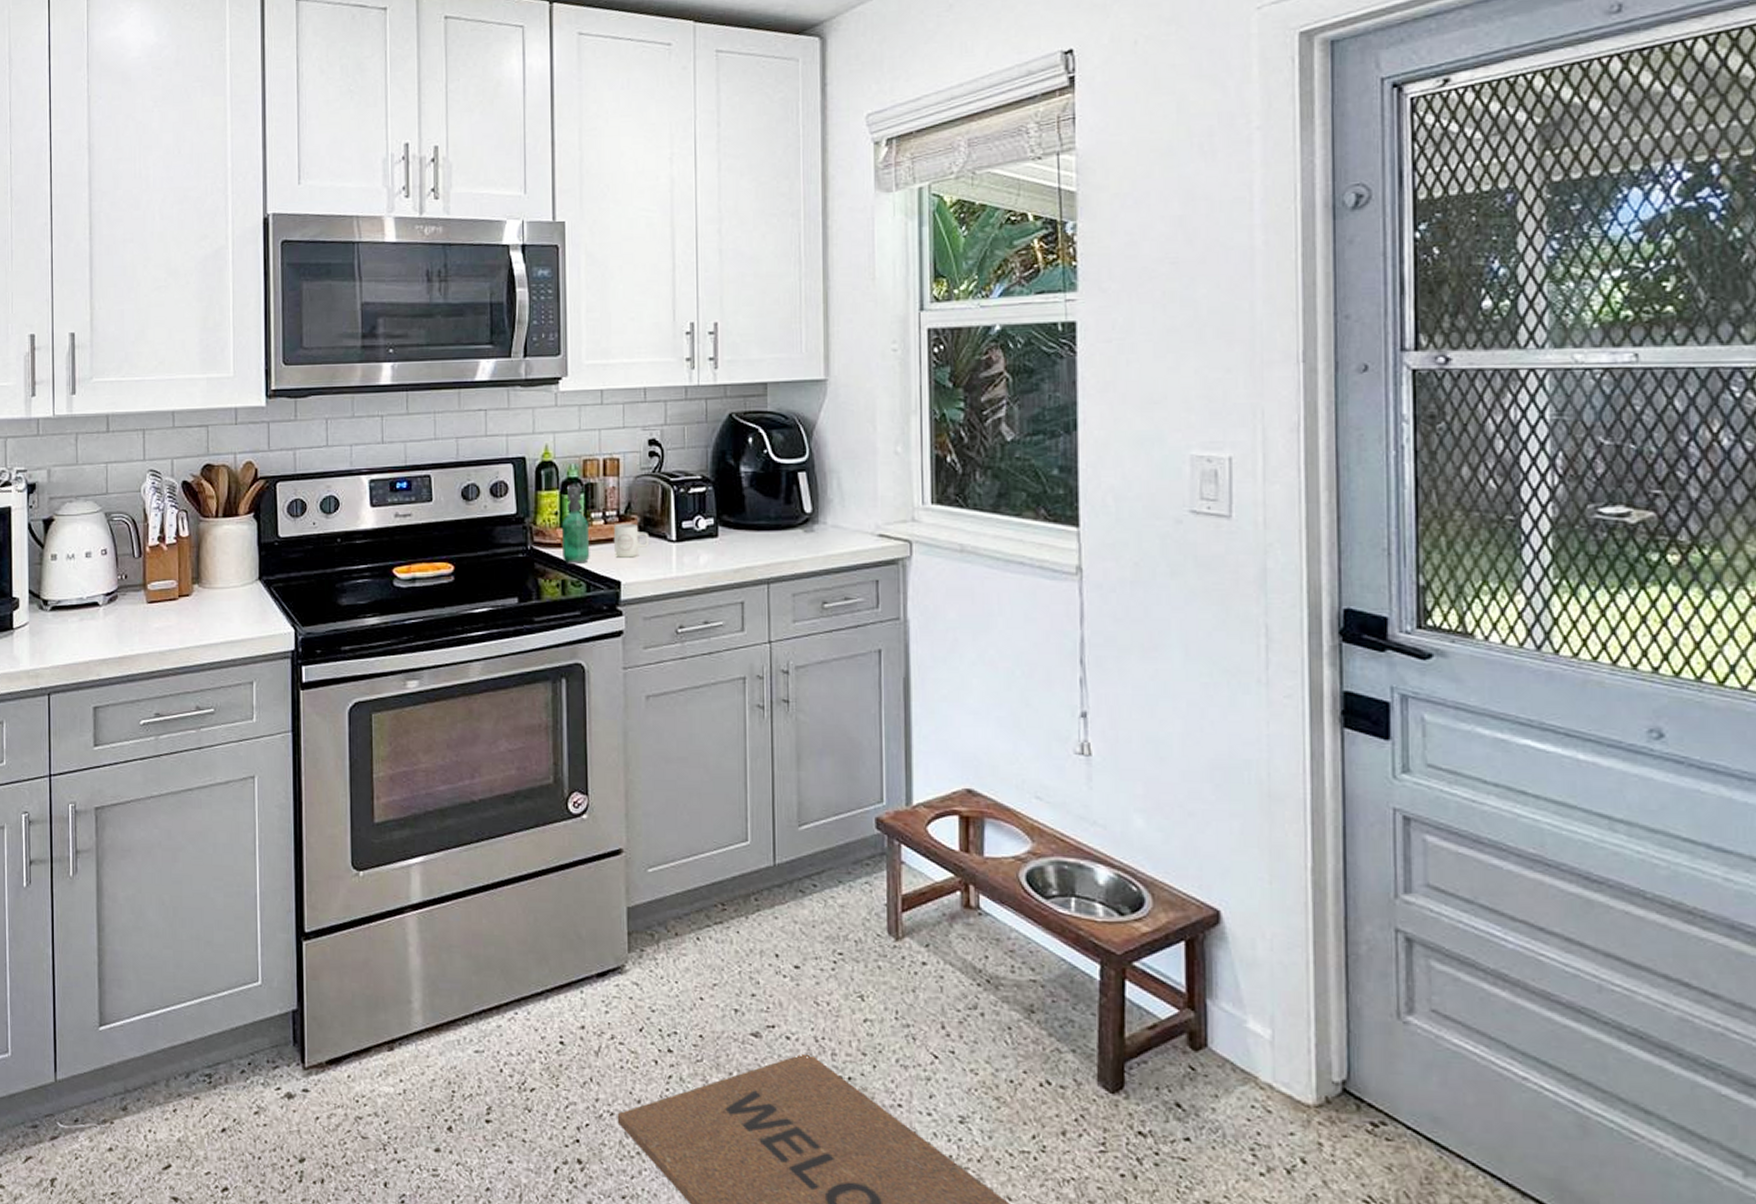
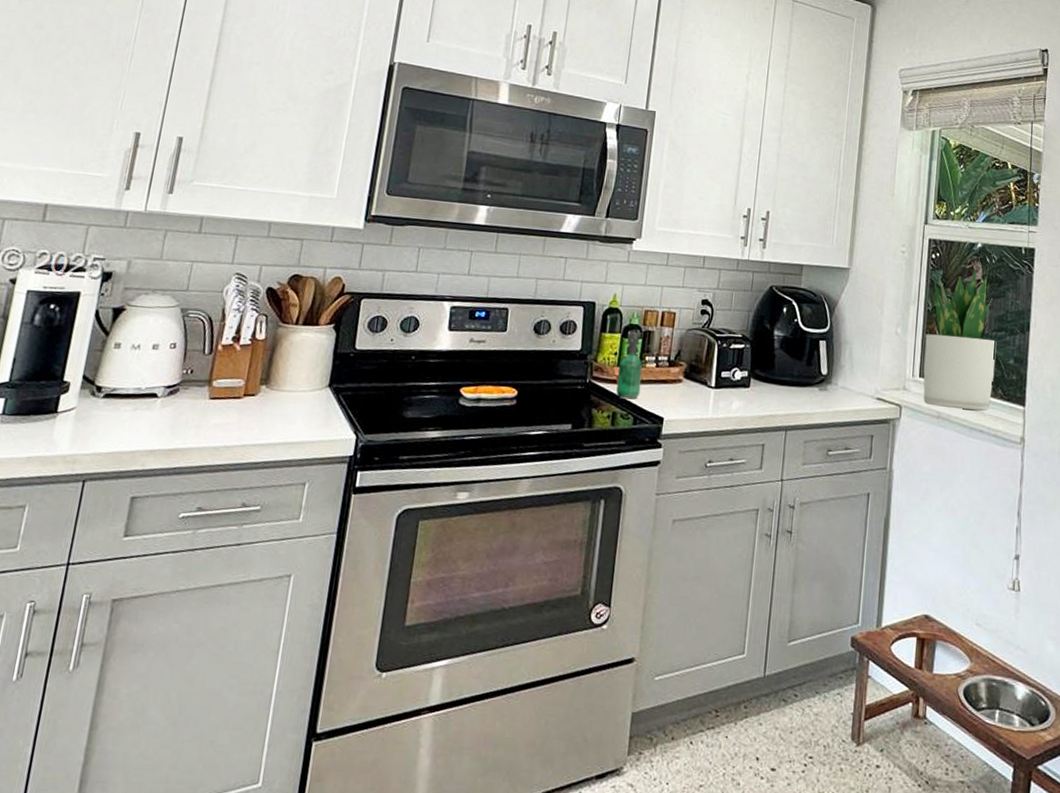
mug: present [613,523,650,558] -> none [661,367,693,398]
planter: none [935,359,1033,539] -> present [923,269,997,411]

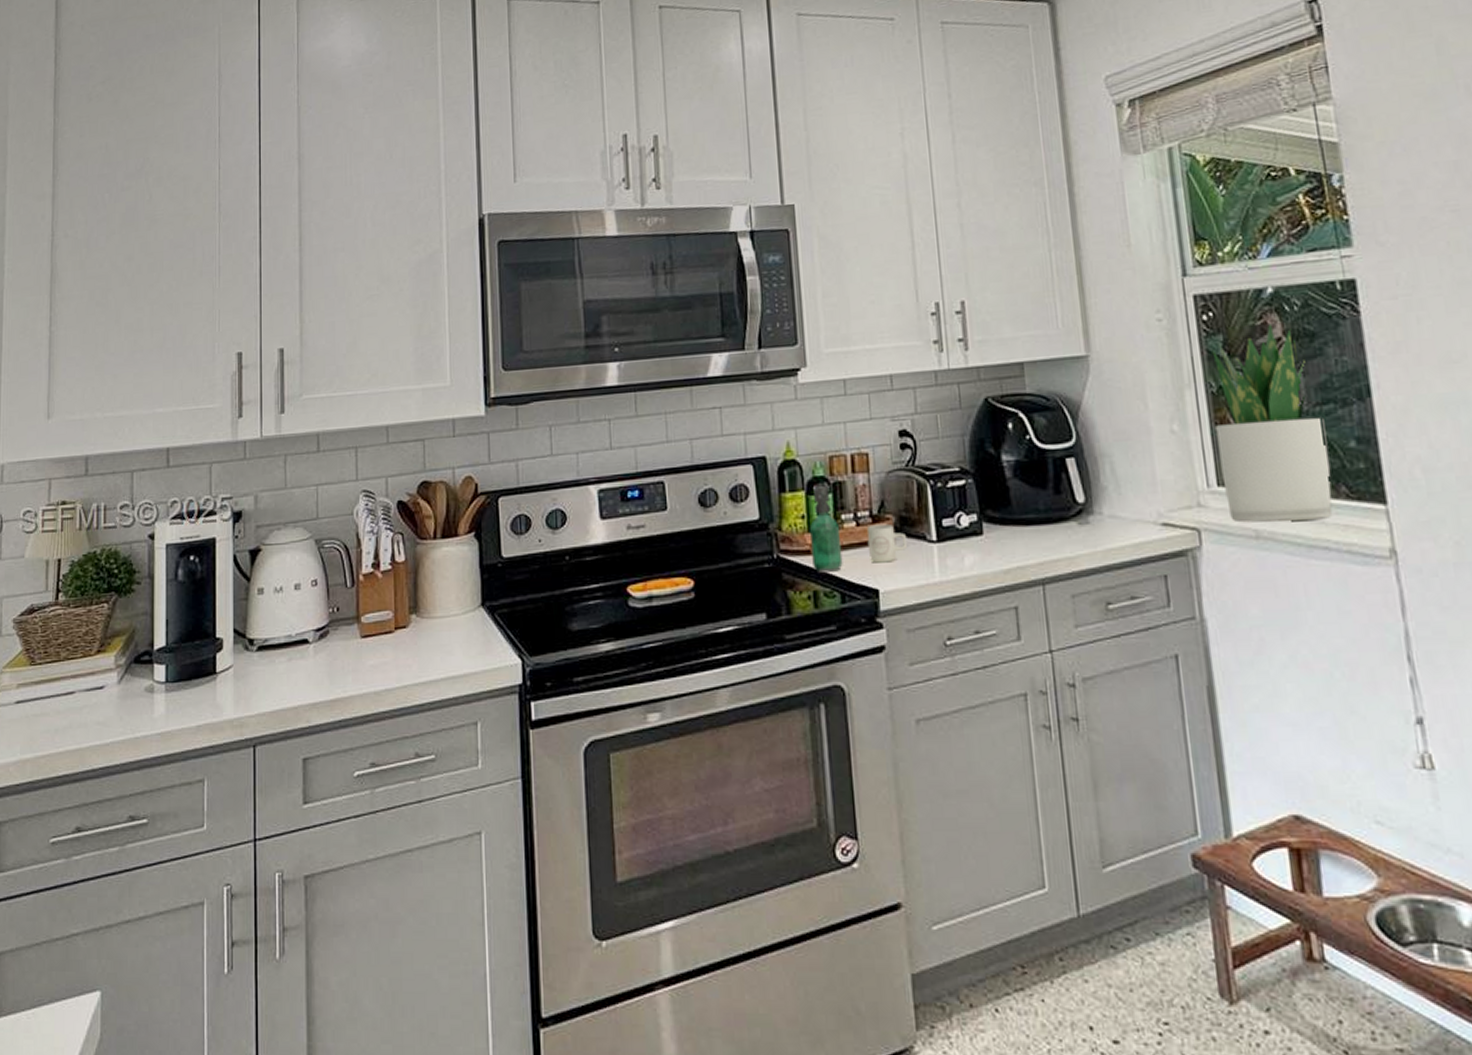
mug: none [661,367,693,398] -> present [866,523,908,563]

